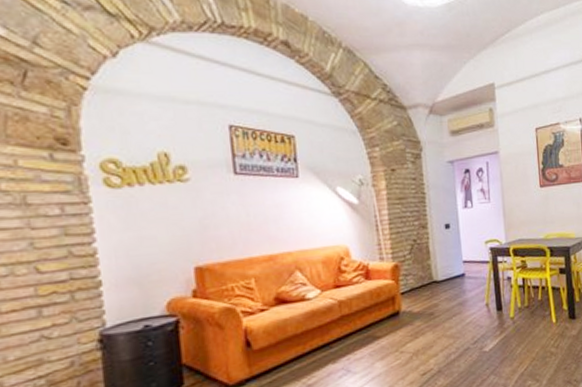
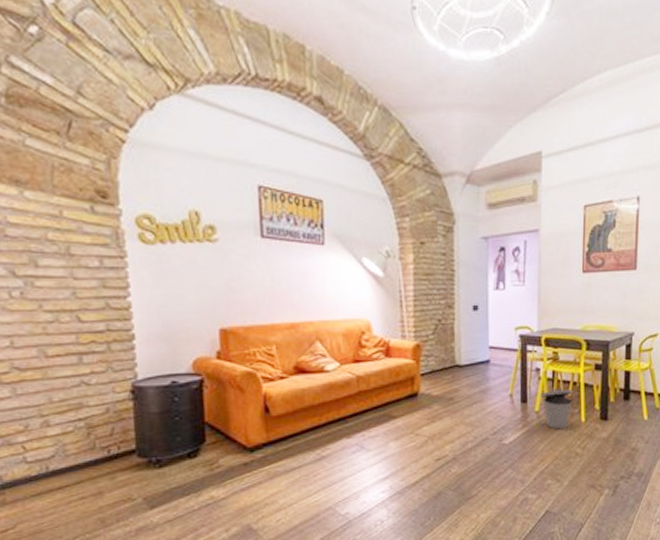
trash can: none [513,294,543,333] -> present [540,389,572,430]

